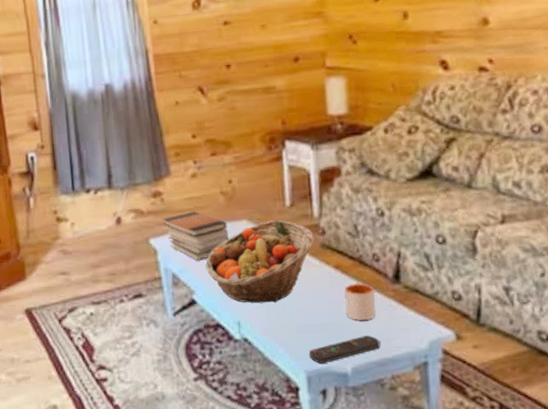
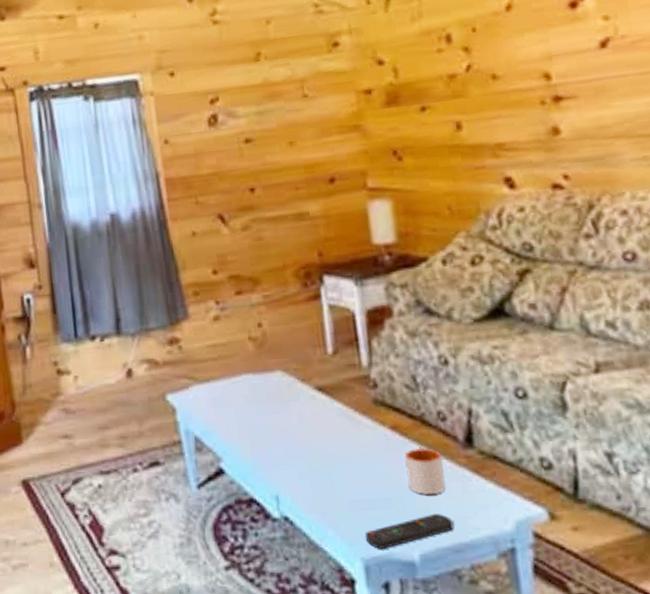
book stack: present [163,211,230,260] -> none [181,361,262,420]
fruit basket: present [205,220,314,303] -> none [234,370,364,473]

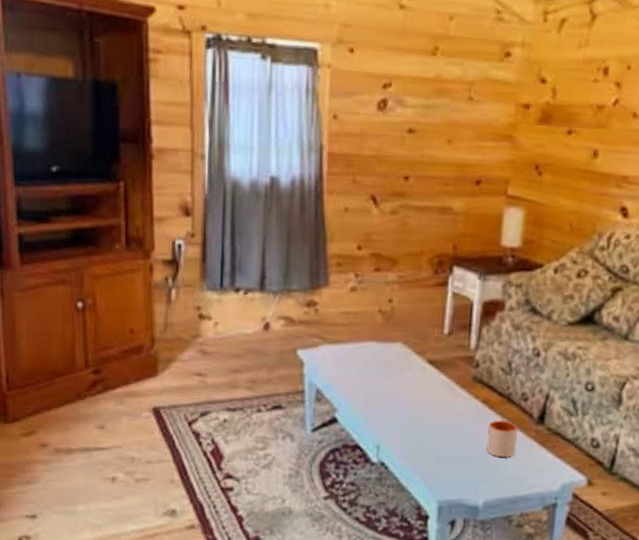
remote control: present [365,514,455,549] -> none [444,472,515,495]

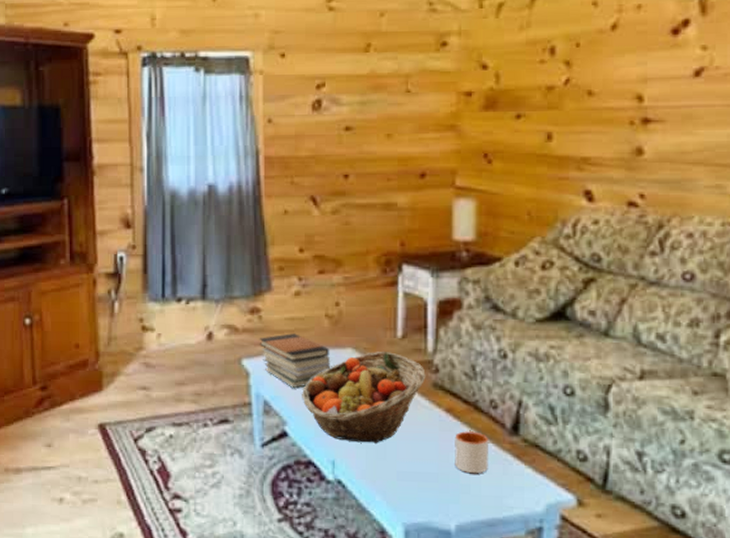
book stack: none [314,327,381,378] -> present [259,333,331,388]
fruit basket: none [352,346,467,430] -> present [302,352,426,443]

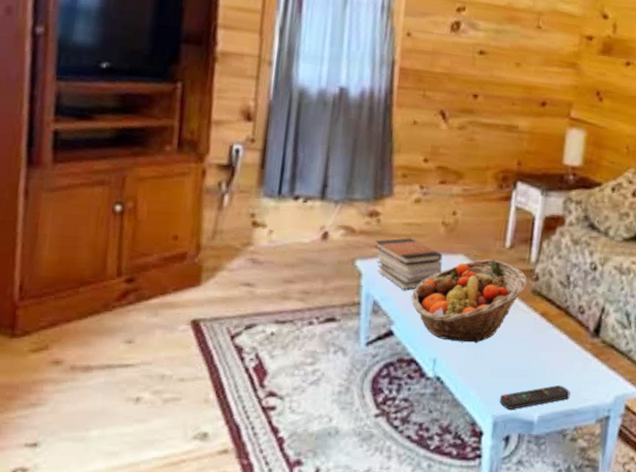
remote control: none [410,491,491,517] -> present [500,385,570,409]
mug: present [455,431,488,474] -> none [543,333,574,371]

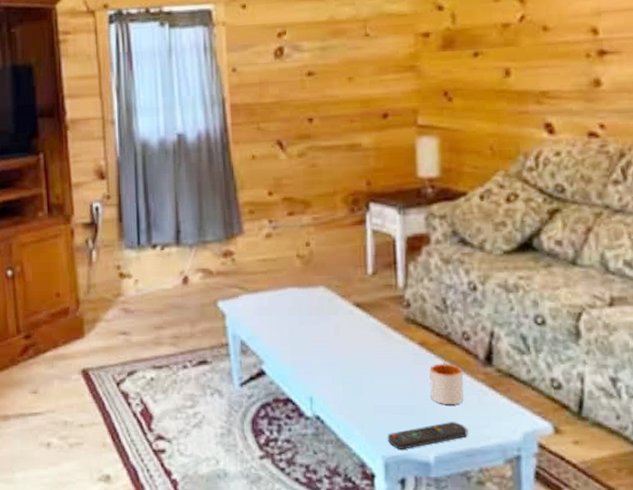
book stack: present [375,238,443,290] -> none [233,274,305,327]
fruit basket: present [411,259,527,343] -> none [277,289,398,379]
mug: none [543,333,574,371] -> present [429,363,464,405]

